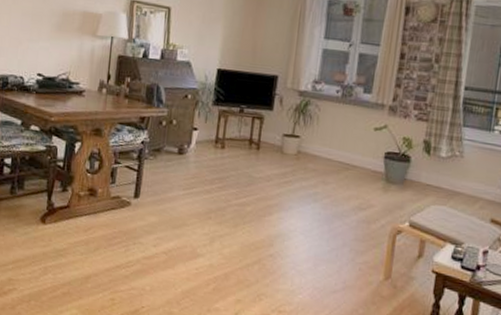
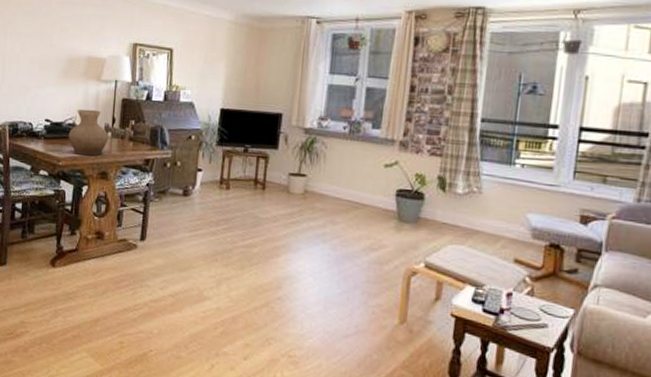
vase: none [61,64,104,113] -> present [68,109,109,156]

